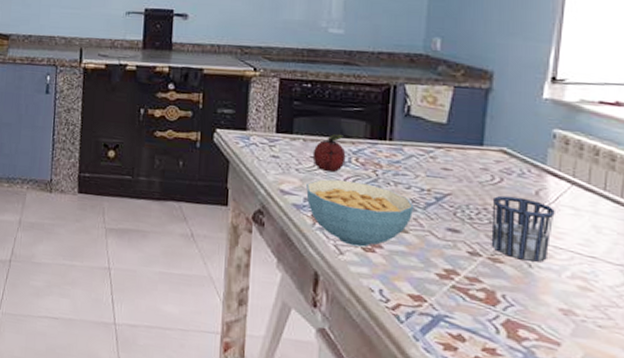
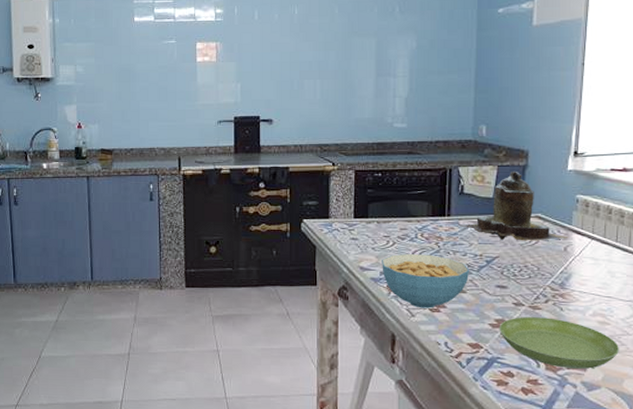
fruit: present [312,133,346,173] -> none [385,214,413,248]
teapot: none [400,95,543,181] -> present [457,172,570,241]
saucer: none [448,269,605,344] -> present [499,317,619,369]
cup: present [491,195,555,262] -> none [531,254,579,305]

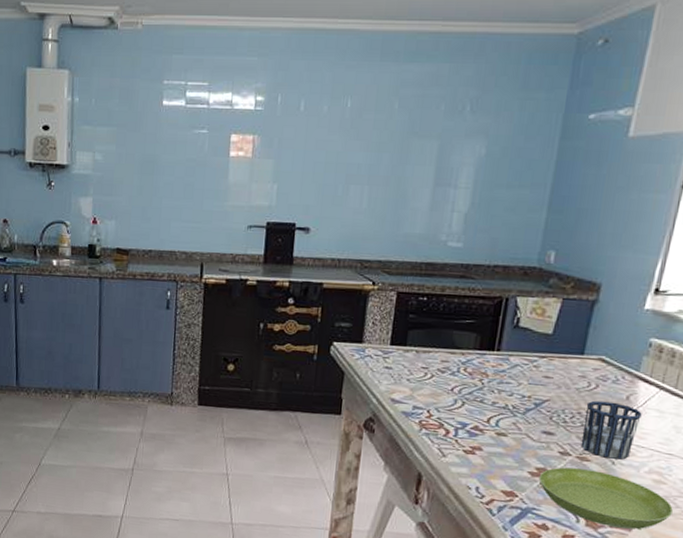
cereal bowl: present [382,253,470,309] -> none [415,388,515,450]
teapot: present [457,172,570,241] -> none [507,306,635,387]
cup: none [531,254,579,305] -> present [580,400,642,460]

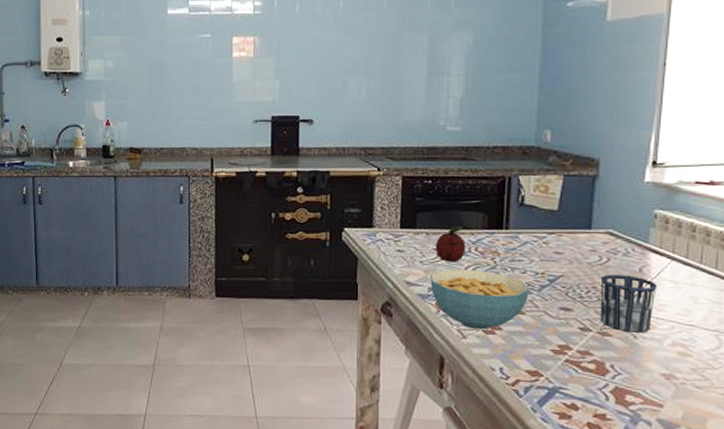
cereal bowl: none [415,388,515,450] -> present [430,268,530,330]
fruit: none [423,345,456,382] -> present [435,226,466,263]
saucer: present [538,467,673,530] -> none [562,343,702,405]

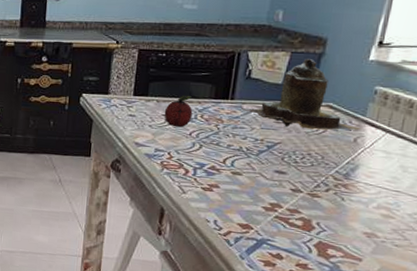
cereal bowl: present [430,268,530,330] -> none [157,133,249,187]
teapot: none [516,182,646,260] -> present [240,59,362,131]
cup: present [600,274,657,333] -> none [311,143,369,196]

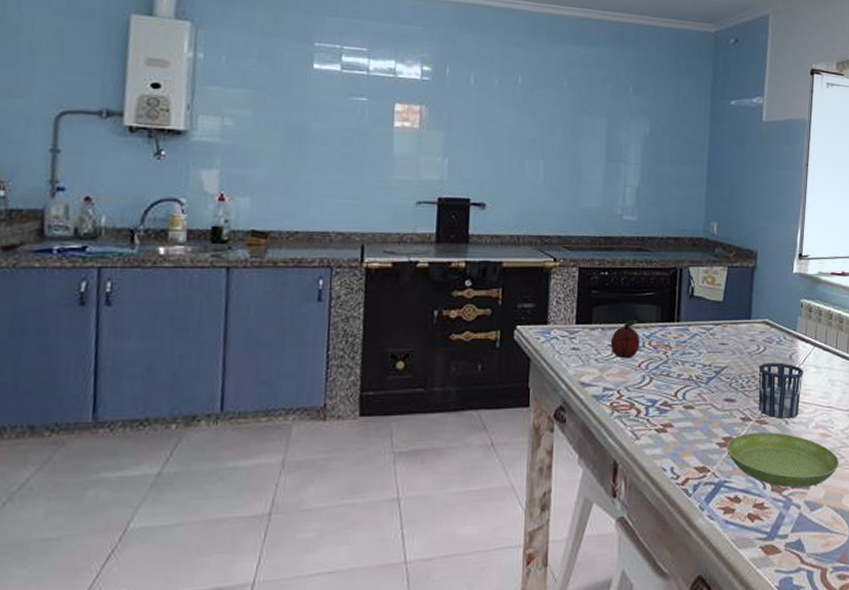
teapot: present [240,59,362,131] -> none [686,273,795,349]
saucer: none [272,203,402,260] -> present [726,432,839,488]
cup: none [311,143,369,196] -> present [758,362,803,418]

